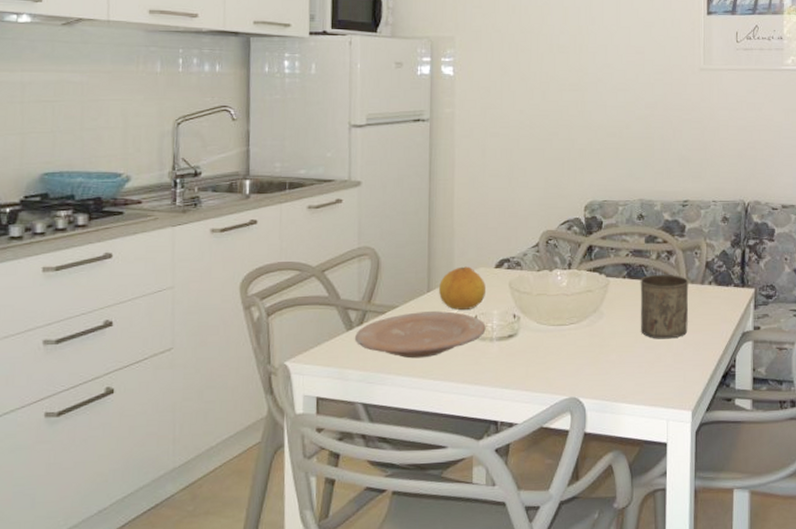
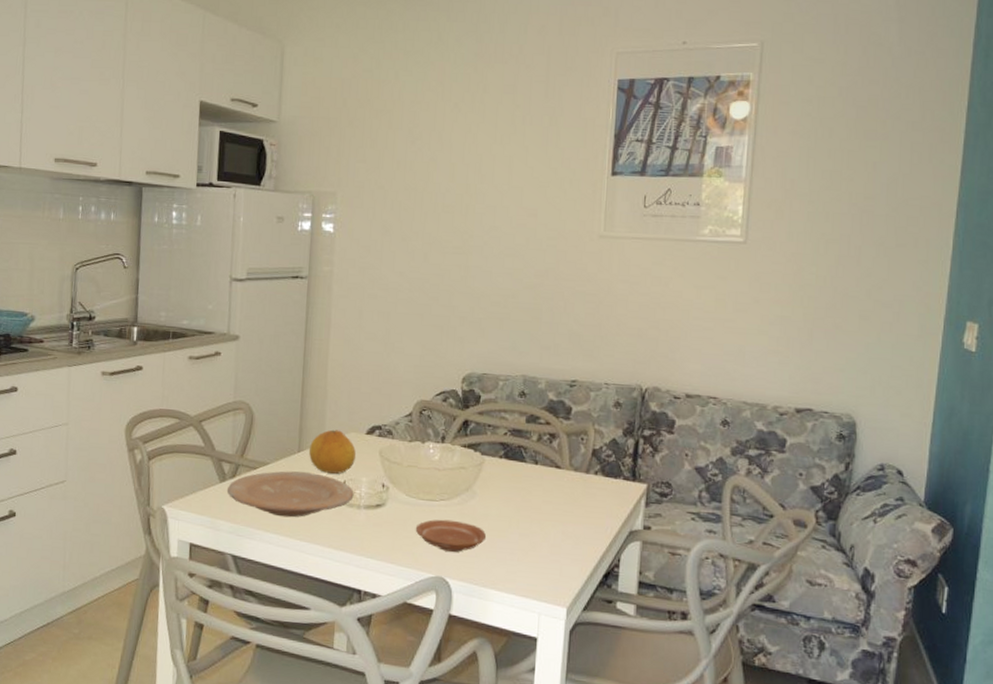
plate: none [547,341,615,372] -> present [415,519,487,552]
cup: present [640,274,689,339] -> none [516,457,572,528]

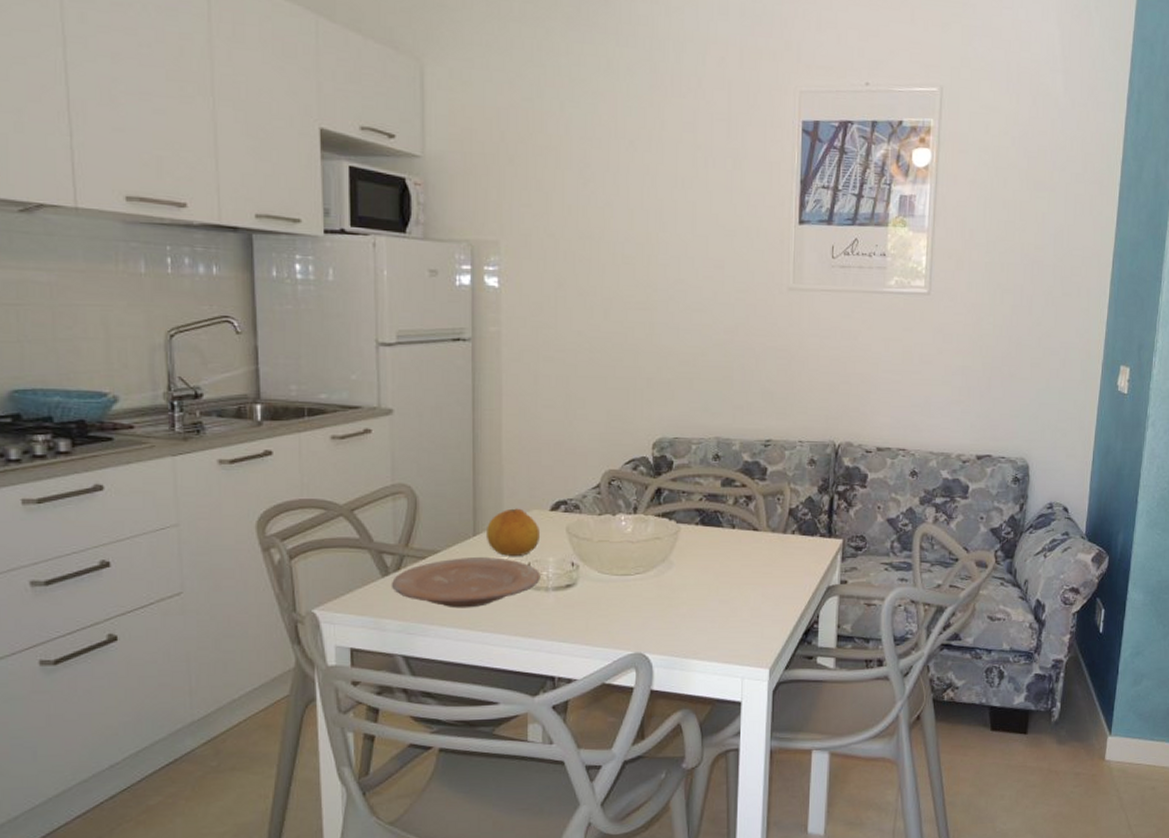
plate: present [415,519,487,552] -> none [610,593,686,626]

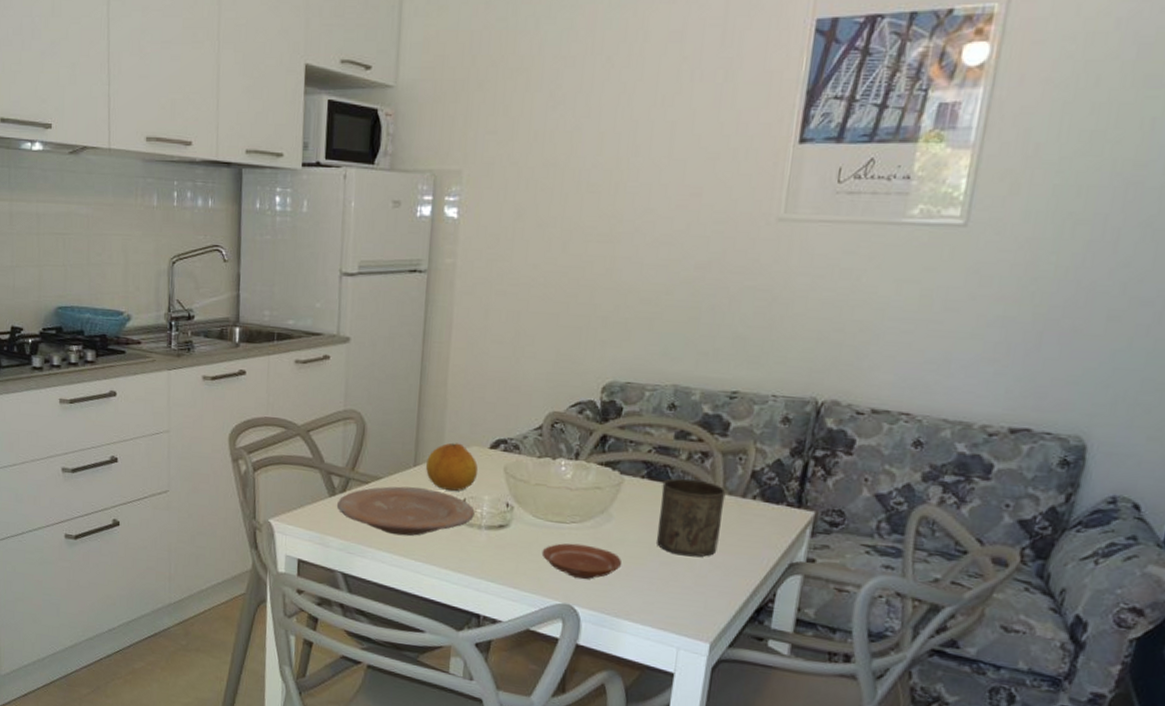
plate: none [610,593,686,626] -> present [541,543,622,579]
cup: none [714,521,769,592] -> present [657,478,726,557]

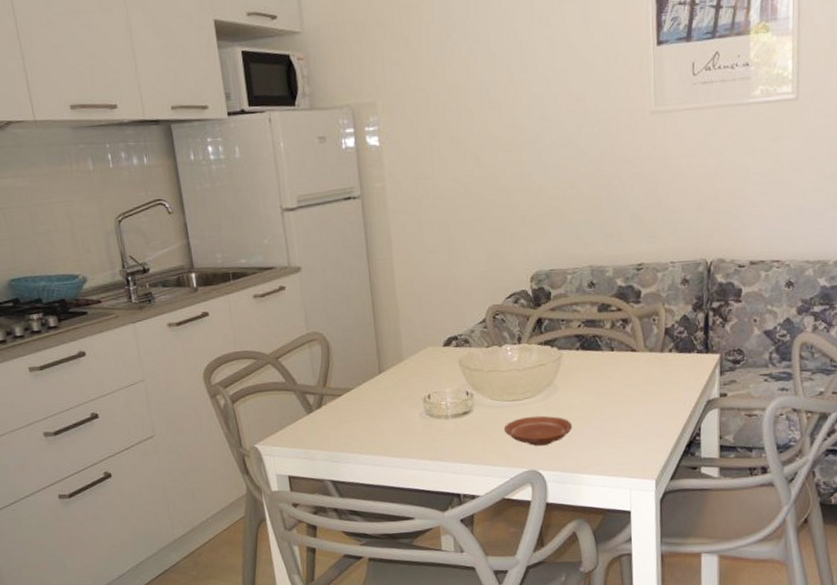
plate: present [336,486,475,537] -> none [315,391,440,438]
fruit: present [425,442,479,491] -> none [389,346,437,390]
cup: present [657,478,726,557] -> none [594,343,648,410]

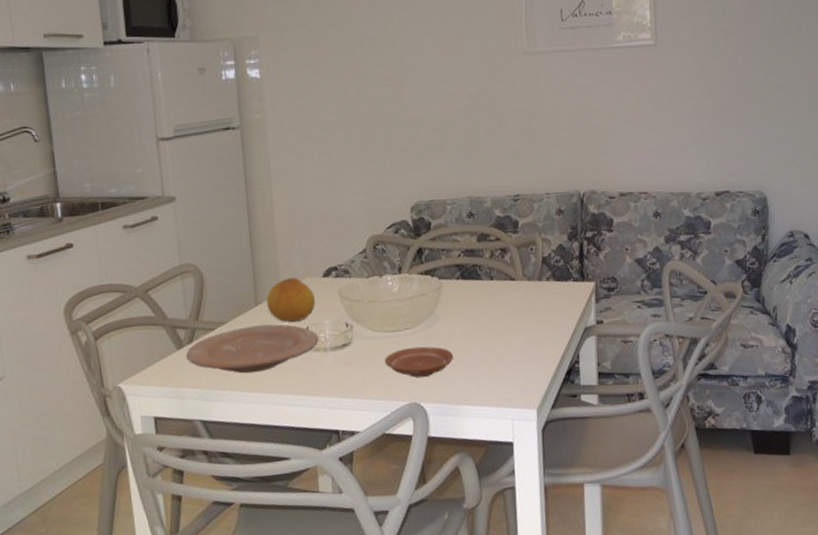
plate: none [315,391,440,438] -> present [185,324,319,374]
fruit: none [389,346,437,390] -> present [266,277,316,322]

